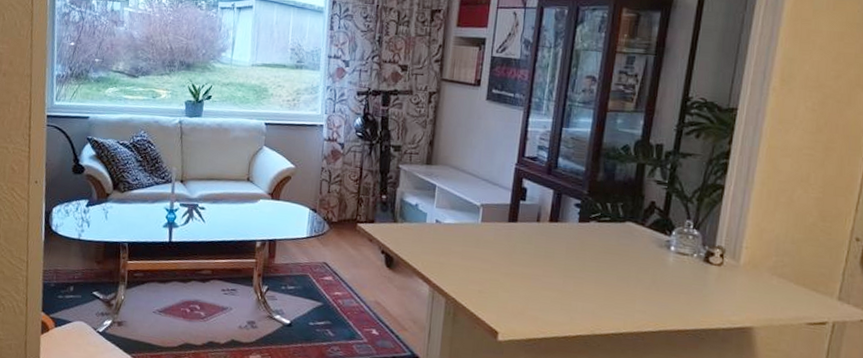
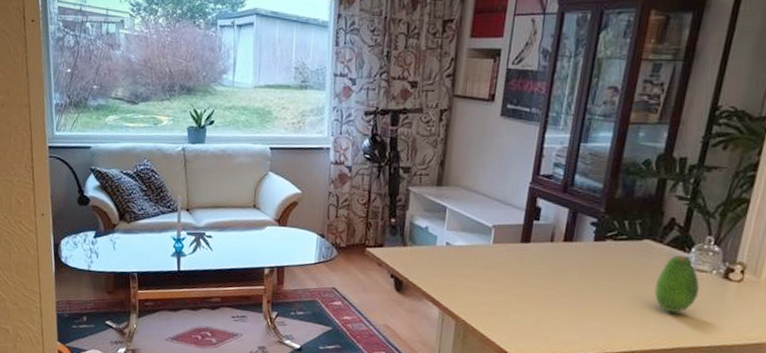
fruit: none [638,238,682,295] -> present [654,255,700,312]

